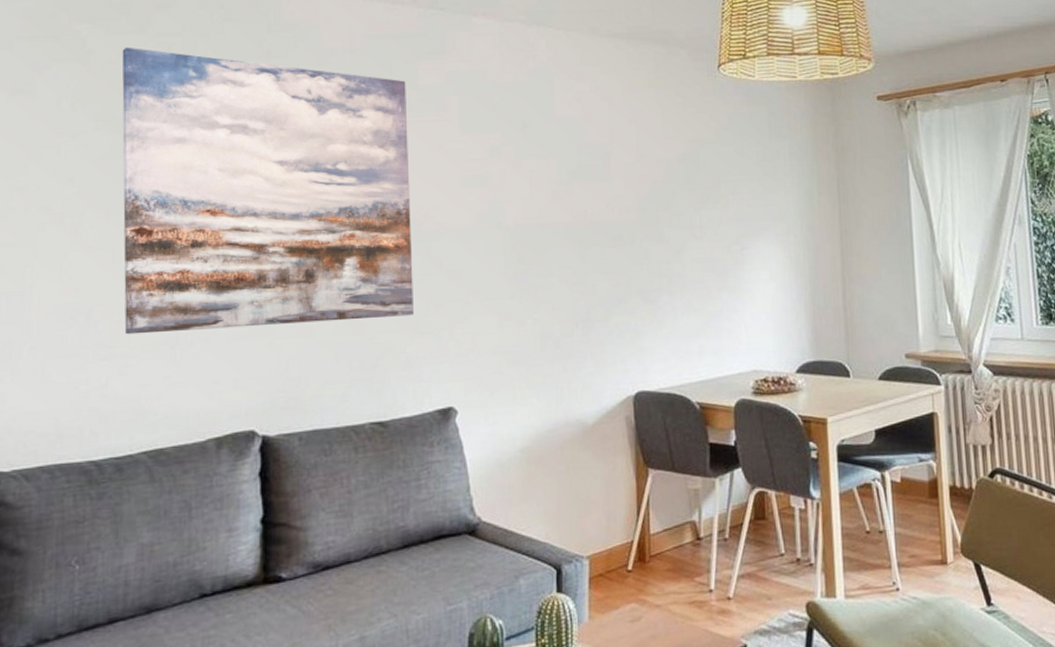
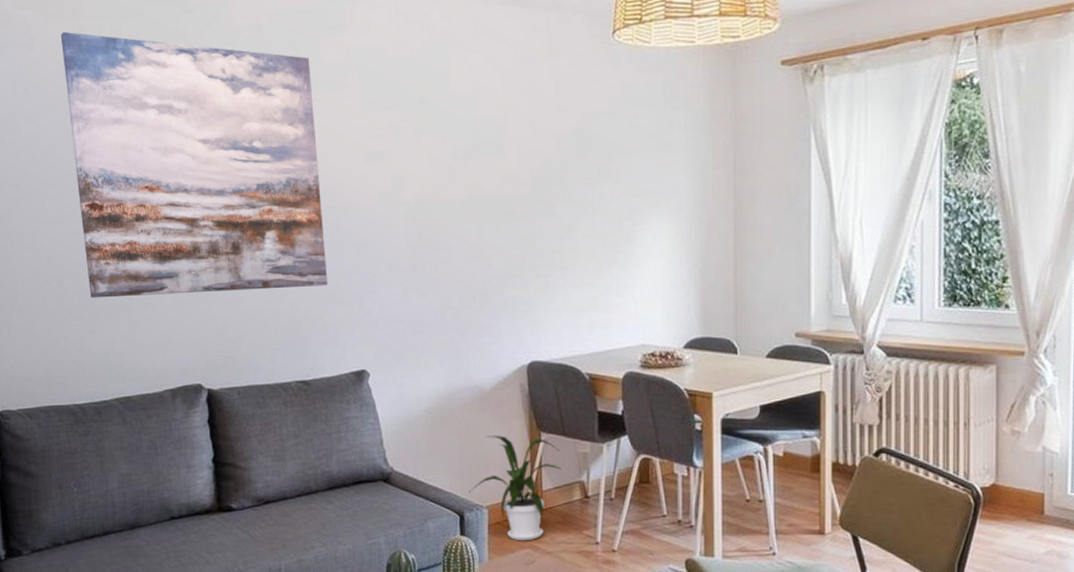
house plant: none [567,474,671,595] -> present [468,436,562,541]

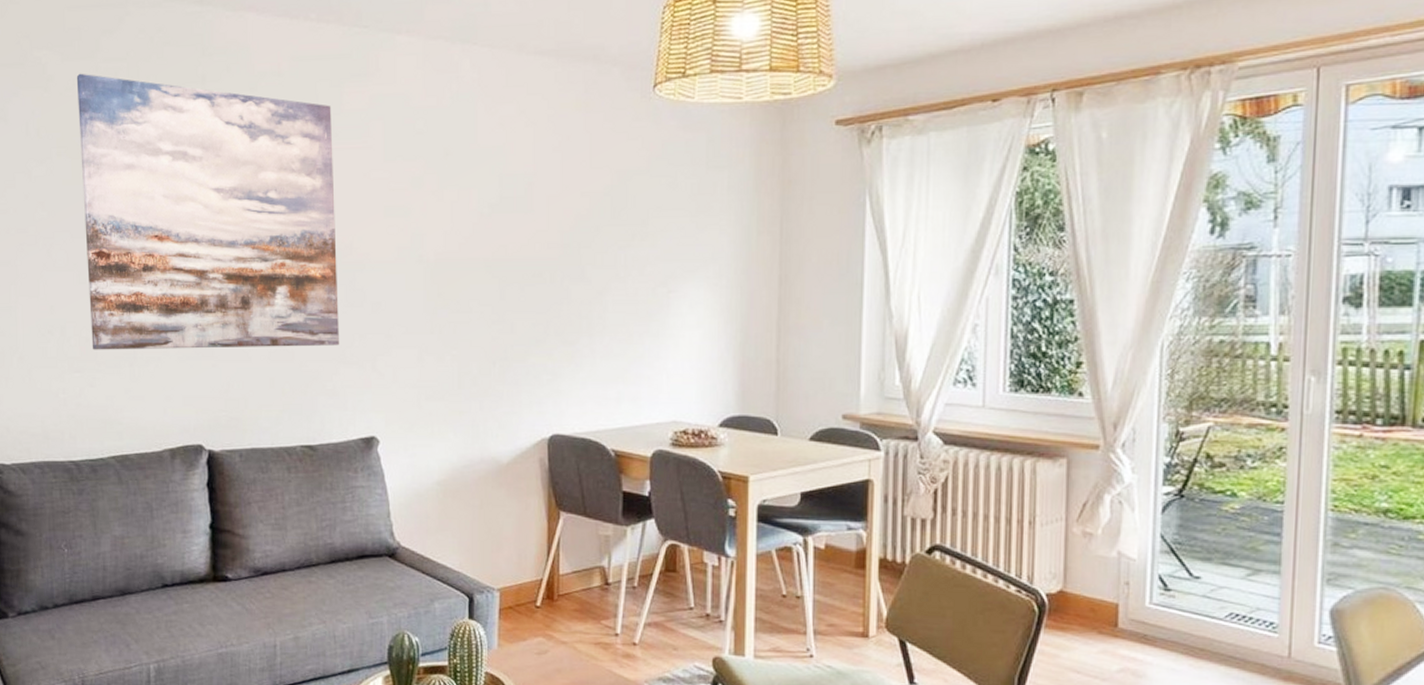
house plant: present [468,436,562,541] -> none [479,513,581,629]

